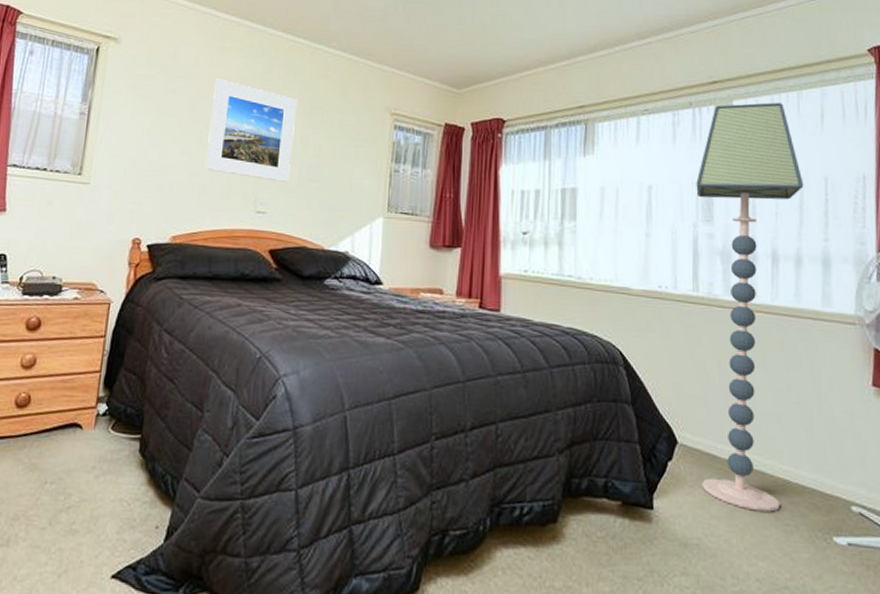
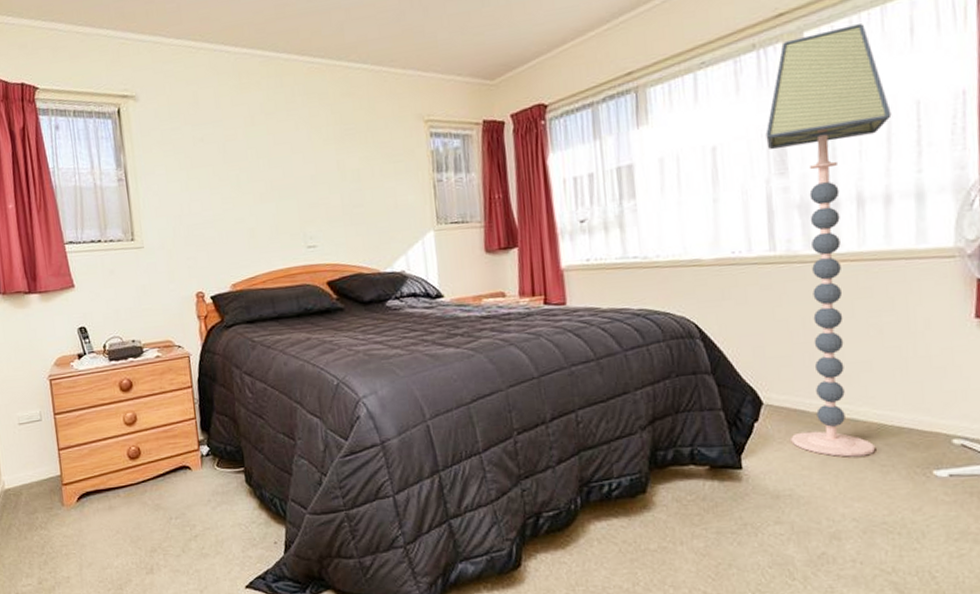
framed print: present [204,79,298,183] -> none [240,118,334,215]

